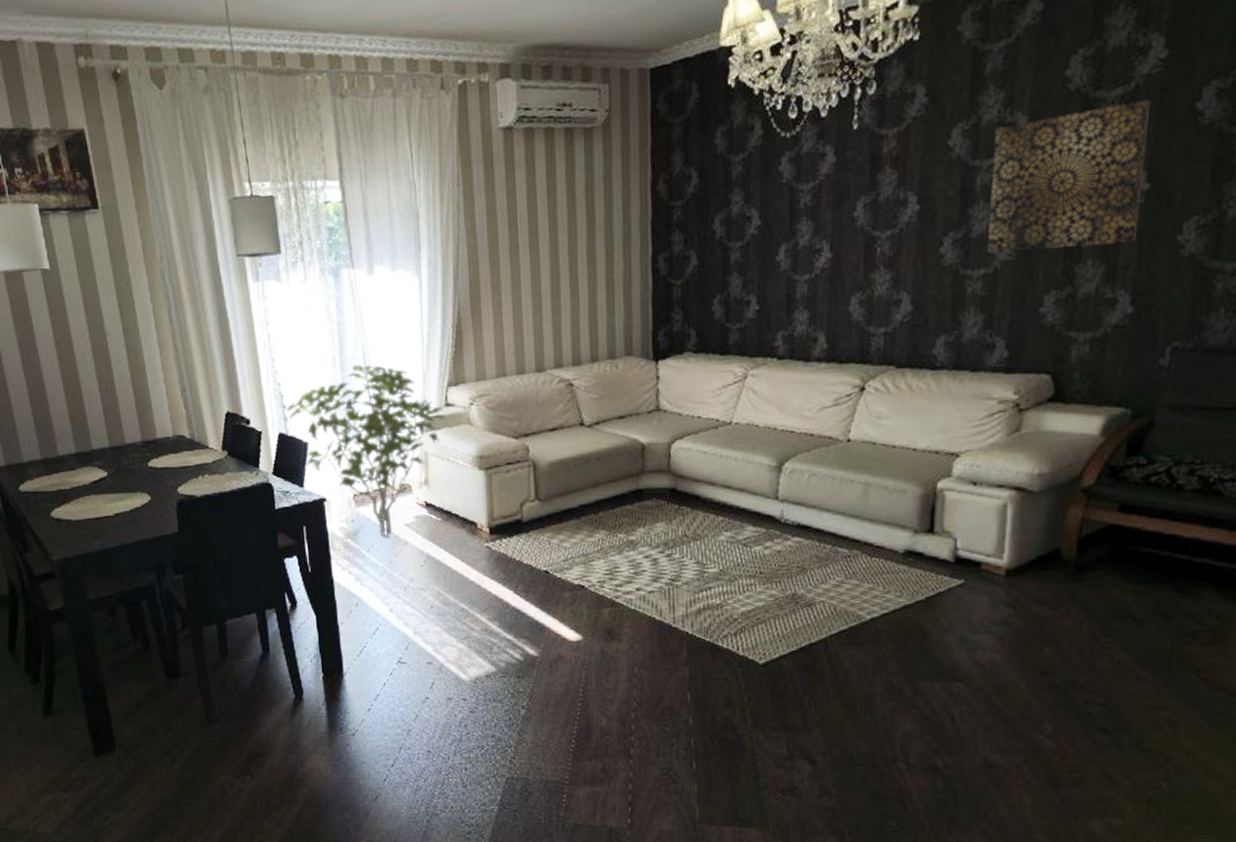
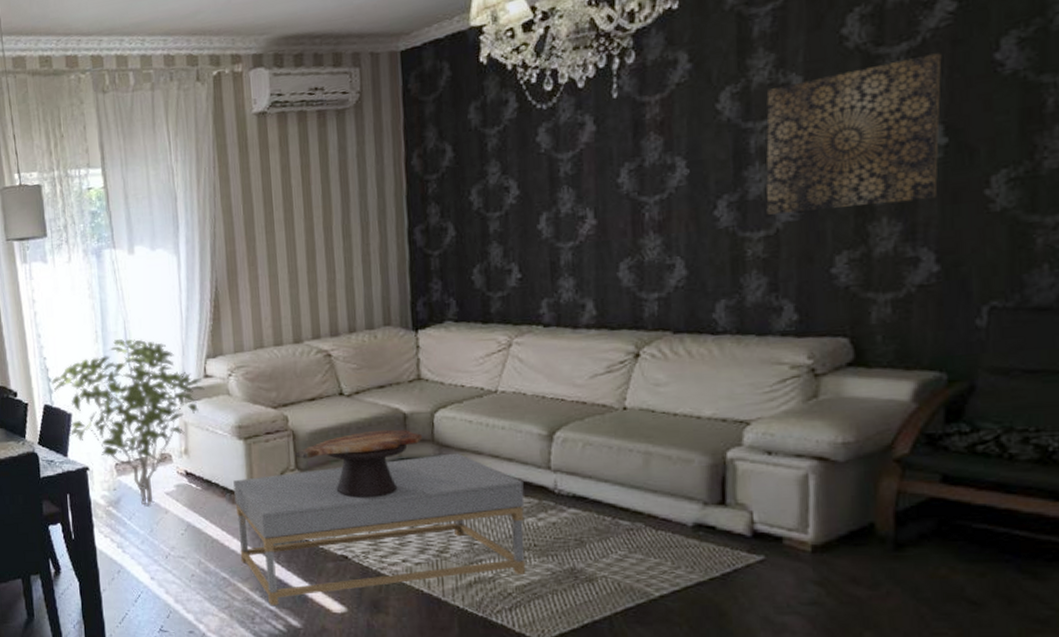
coffee table: none [474,483,753,636] -> present [233,453,526,606]
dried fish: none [535,460,660,529] -> present [295,429,423,499]

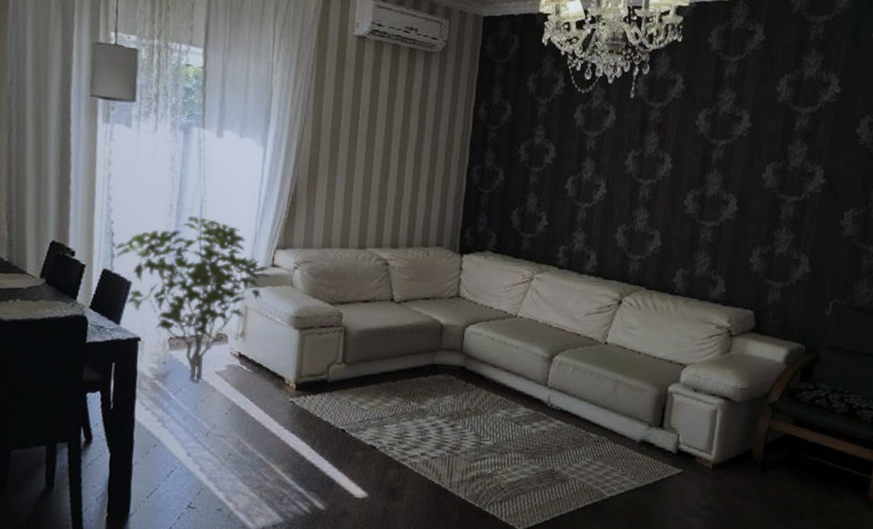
coffee table: present [233,453,526,606] -> none [278,364,526,489]
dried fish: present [295,429,423,499] -> none [344,336,454,396]
wall art: present [766,53,942,215] -> none [716,117,829,221]

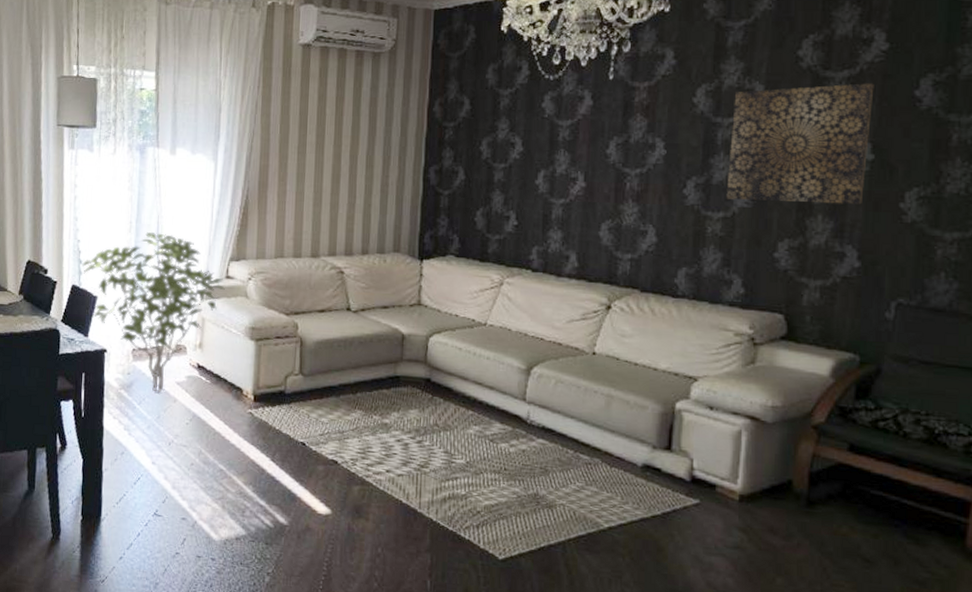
wall art: none [716,117,829,221] -> present [726,83,874,205]

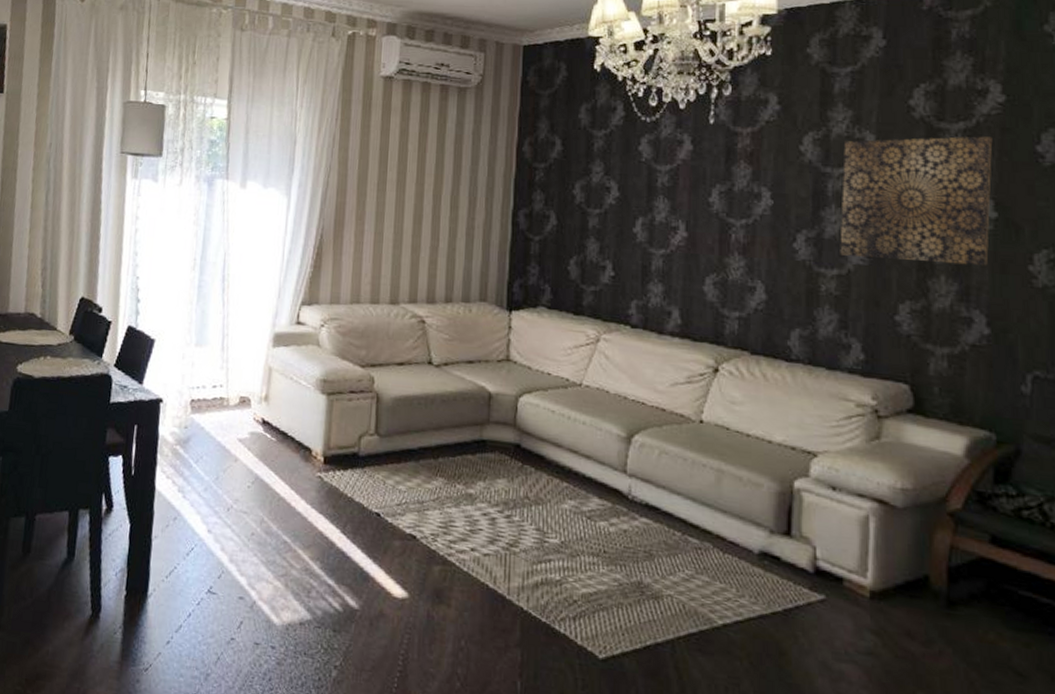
shrub: present [82,232,225,393] -> none [140,271,295,450]

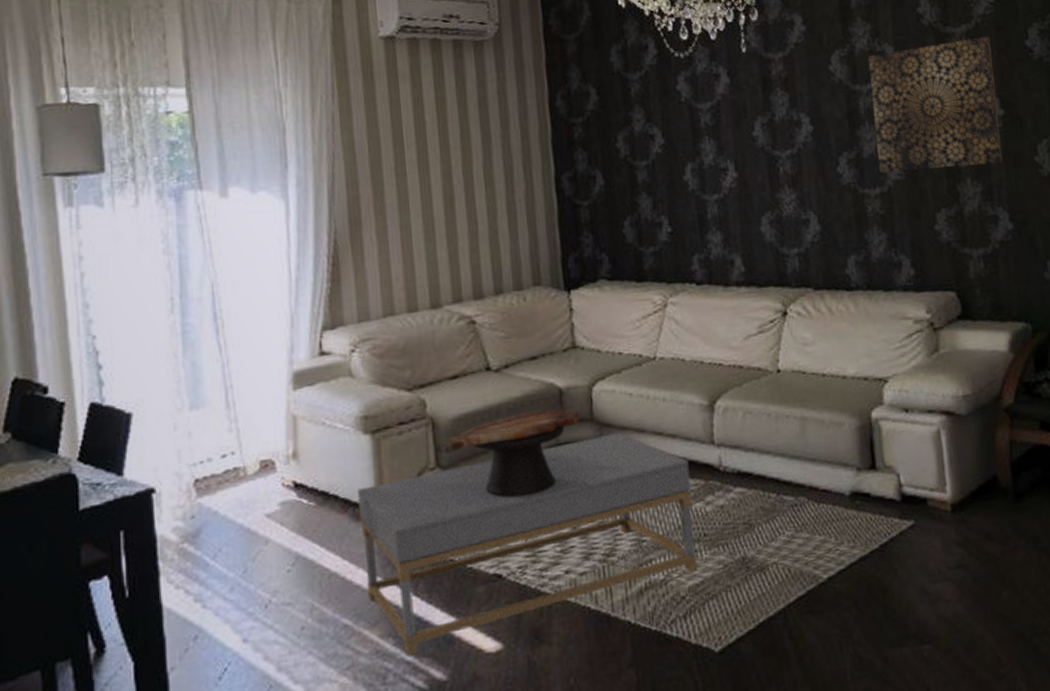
coffee table: none [305,436,599,582] -> present [358,432,698,656]
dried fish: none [376,405,506,478] -> present [435,408,582,499]

